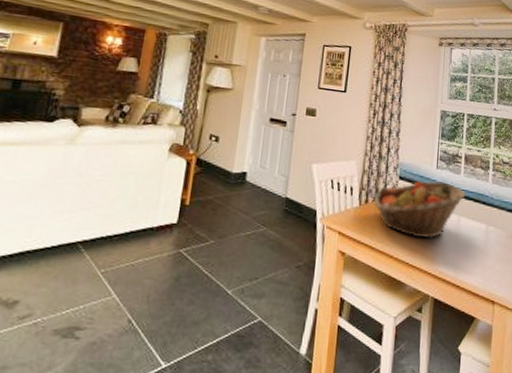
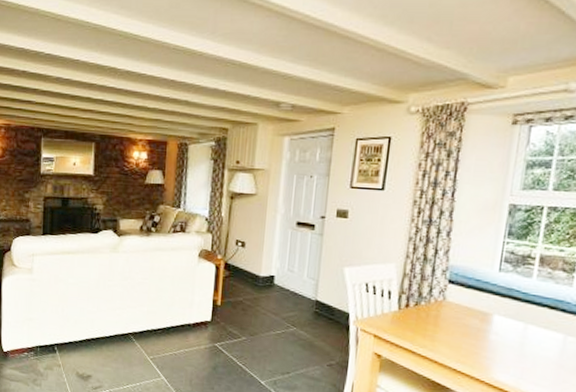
fruit basket: present [374,181,466,239] -> none [416,285,538,347]

